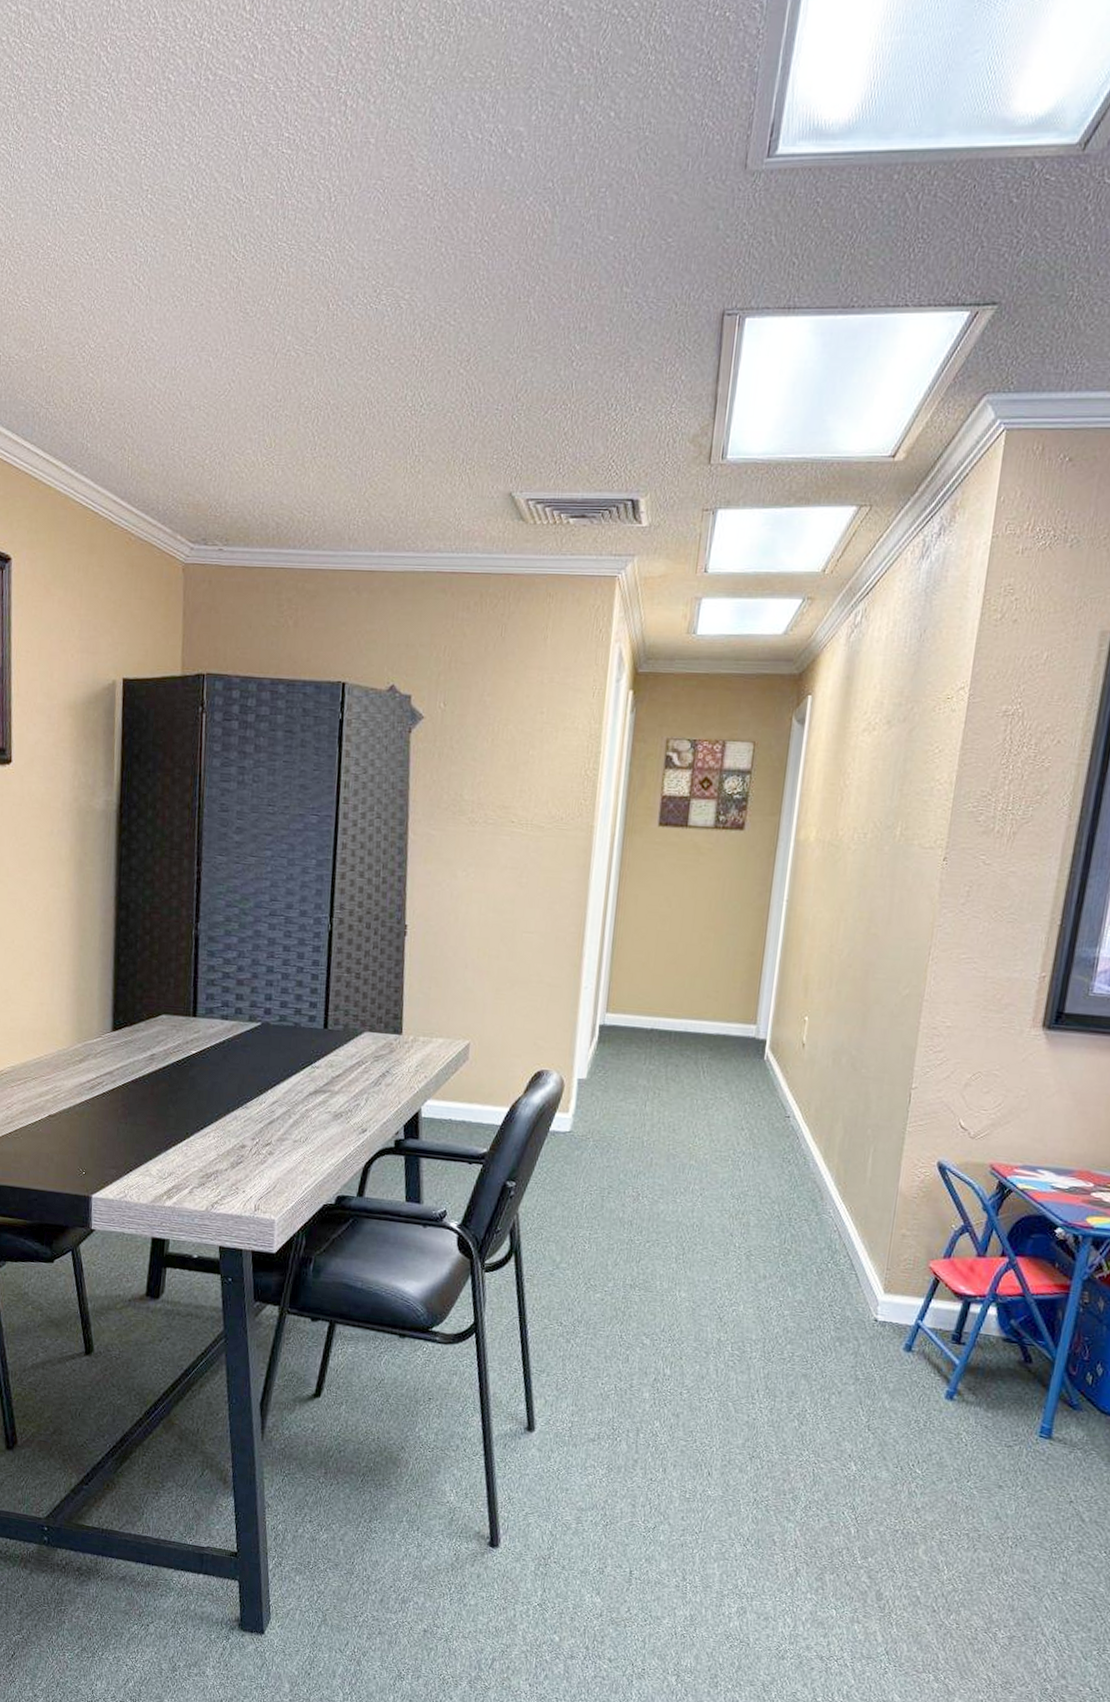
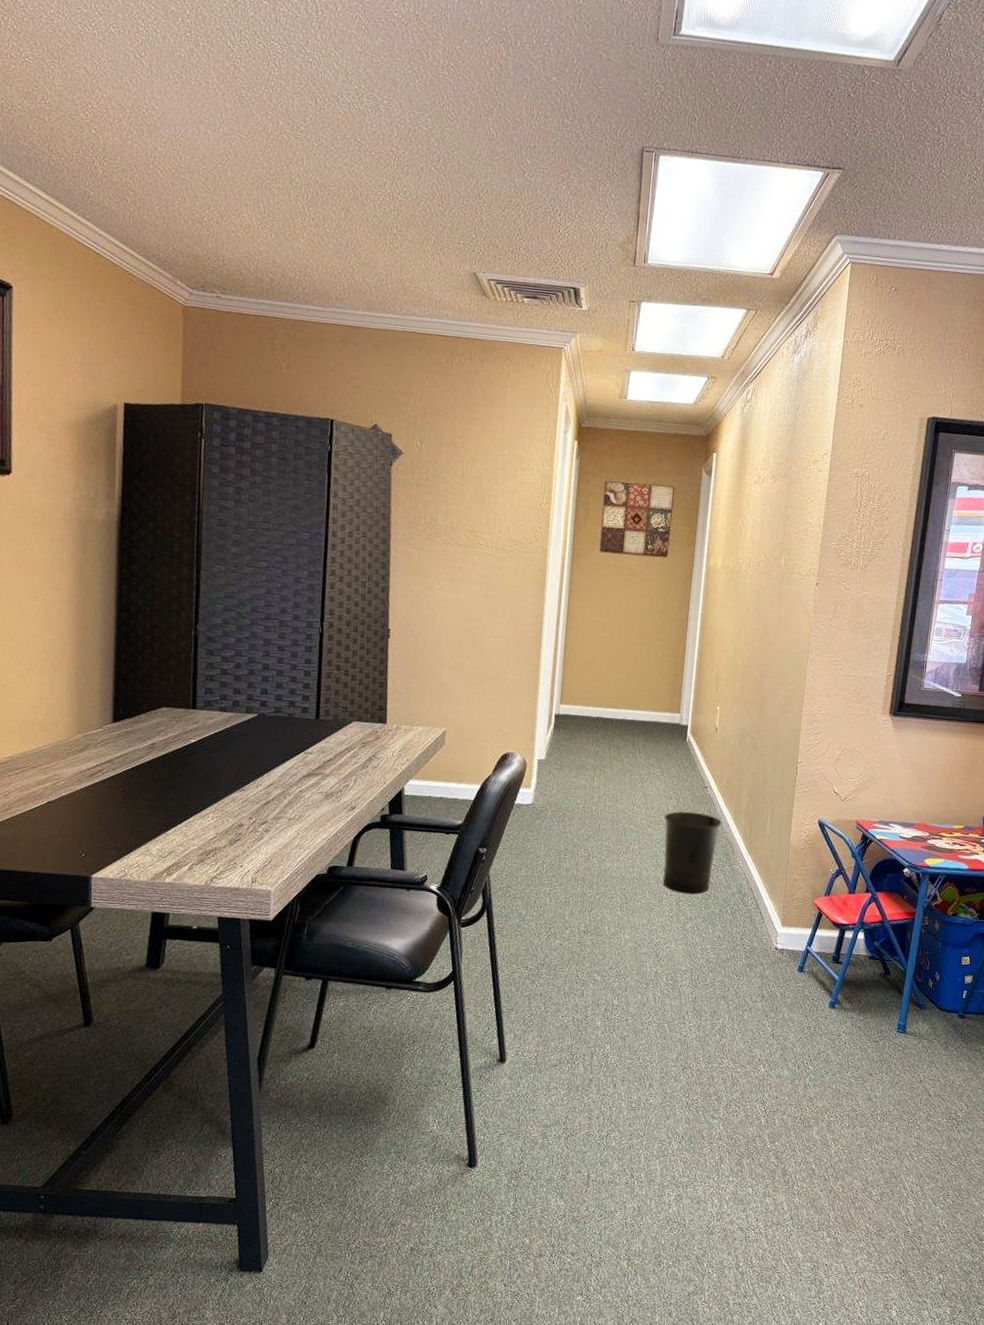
waste bin: none [729,1145,808,1247] -> present [662,811,722,894]

